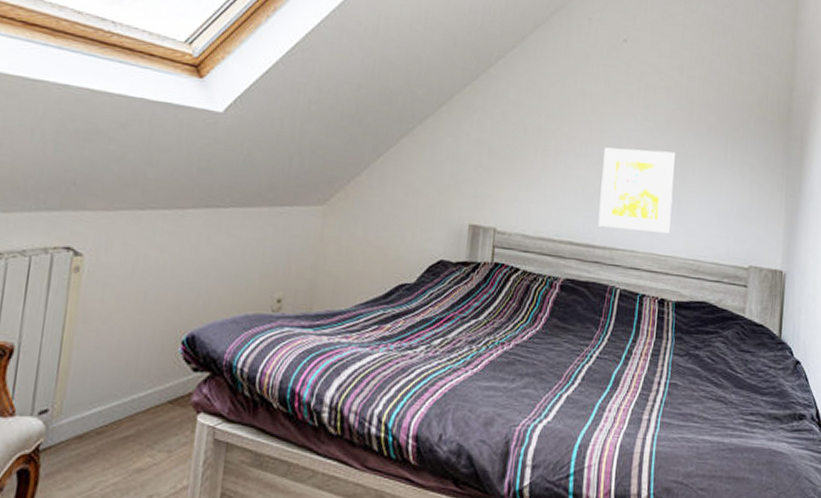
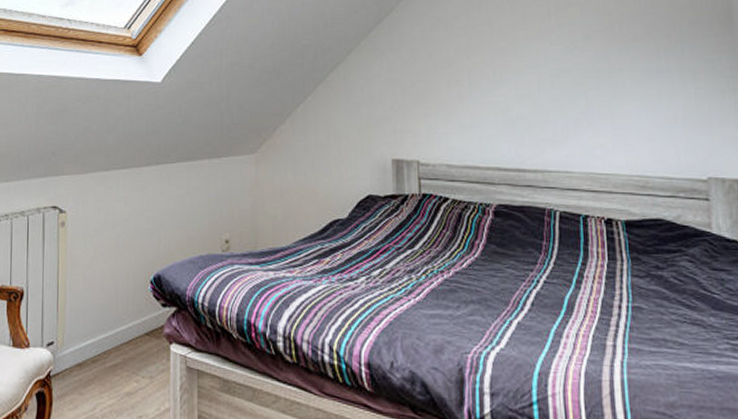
wall art: present [598,147,676,233] -> none [521,68,607,151]

